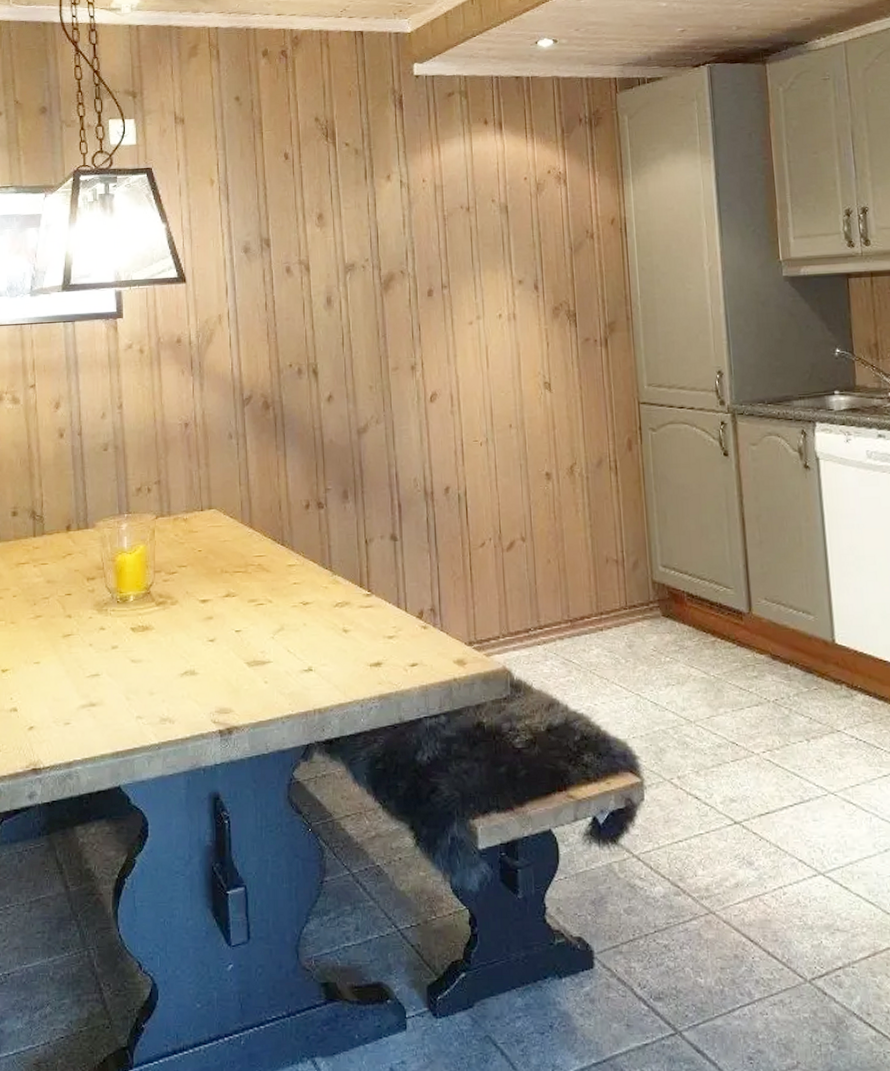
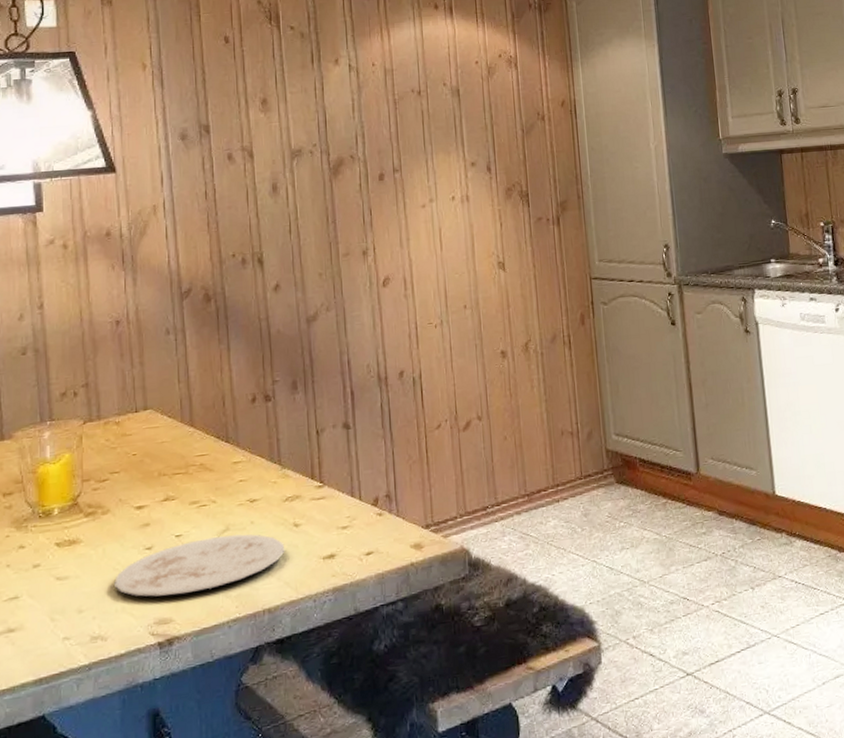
plate: none [181,635,335,687] -> present [114,534,285,597]

